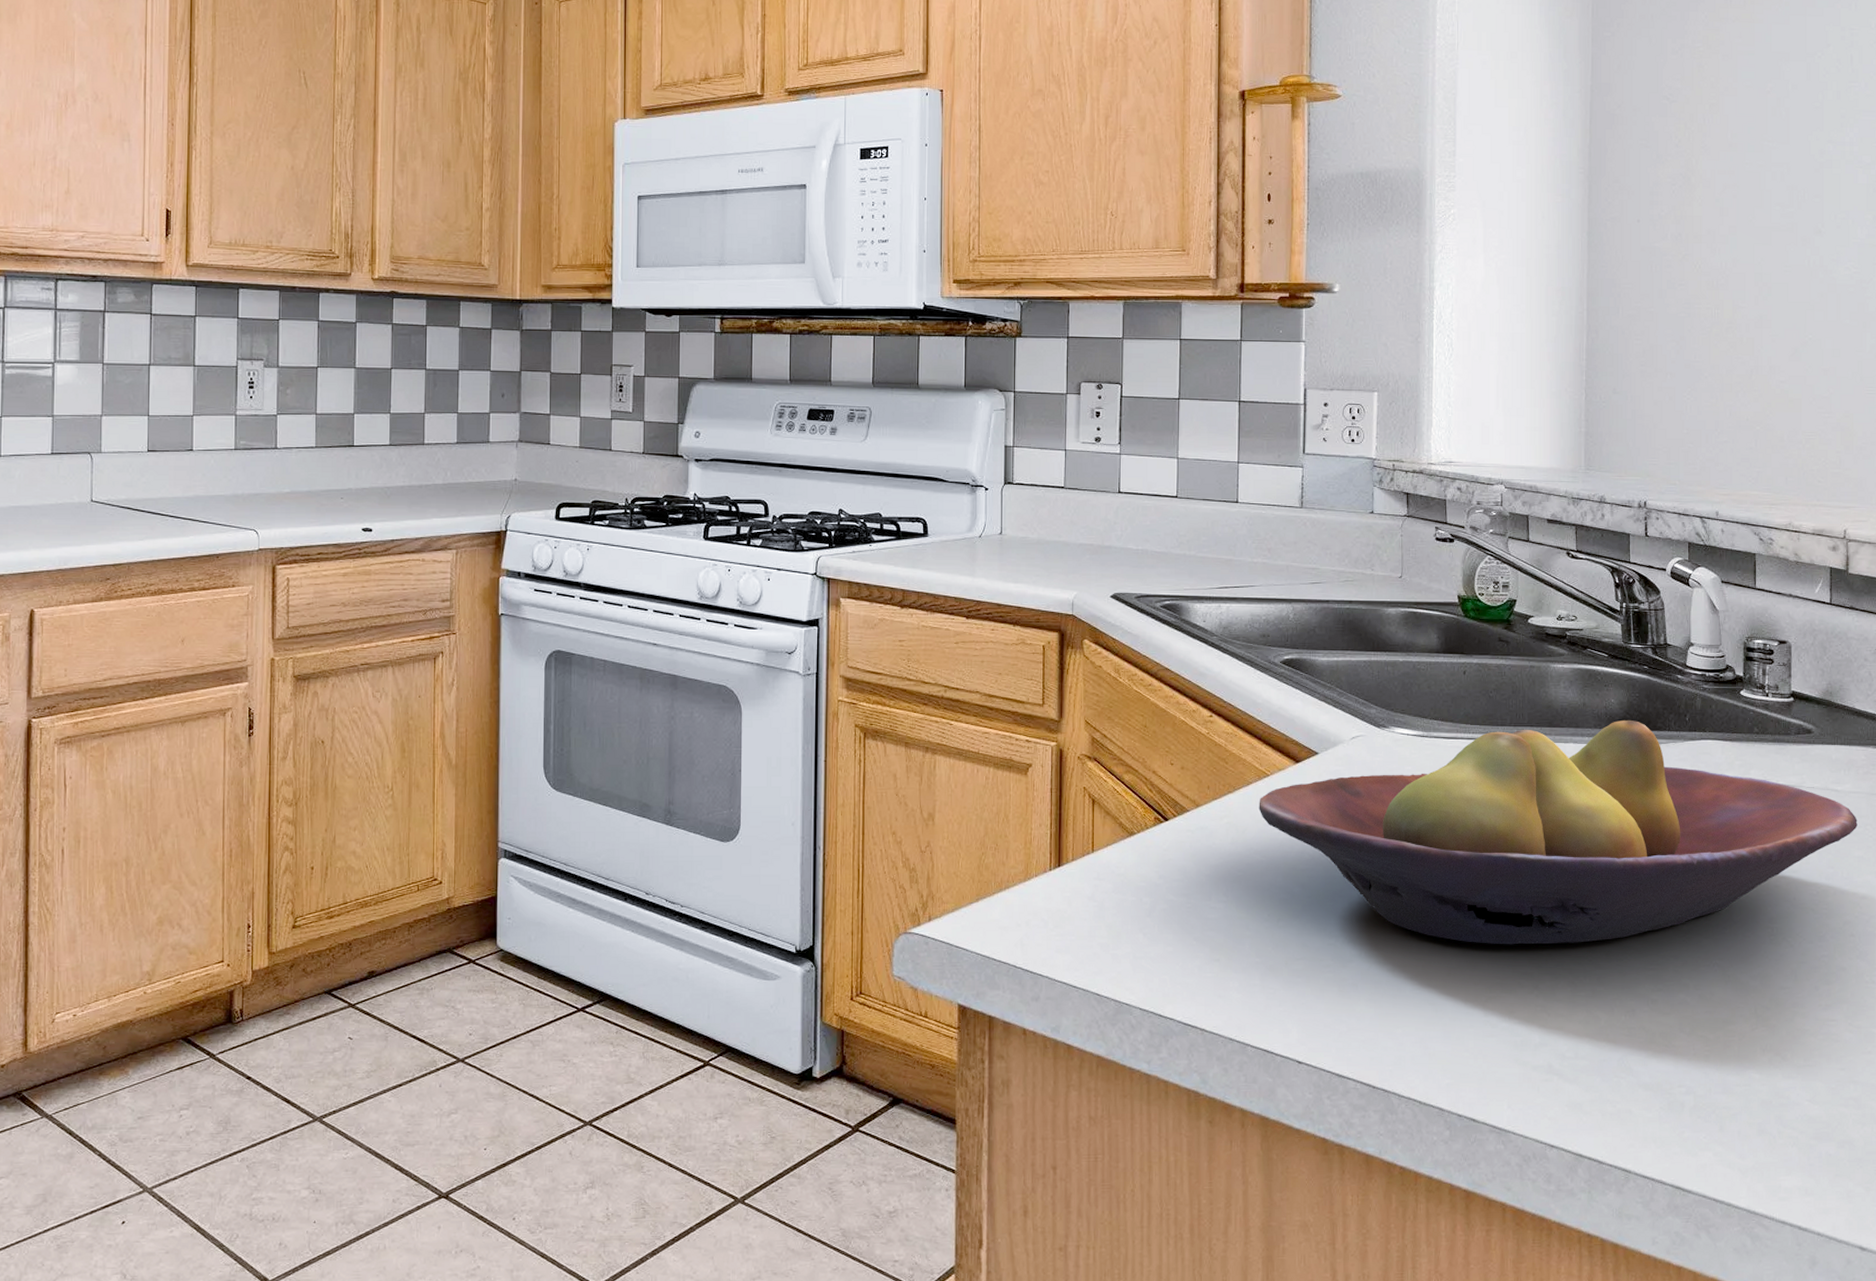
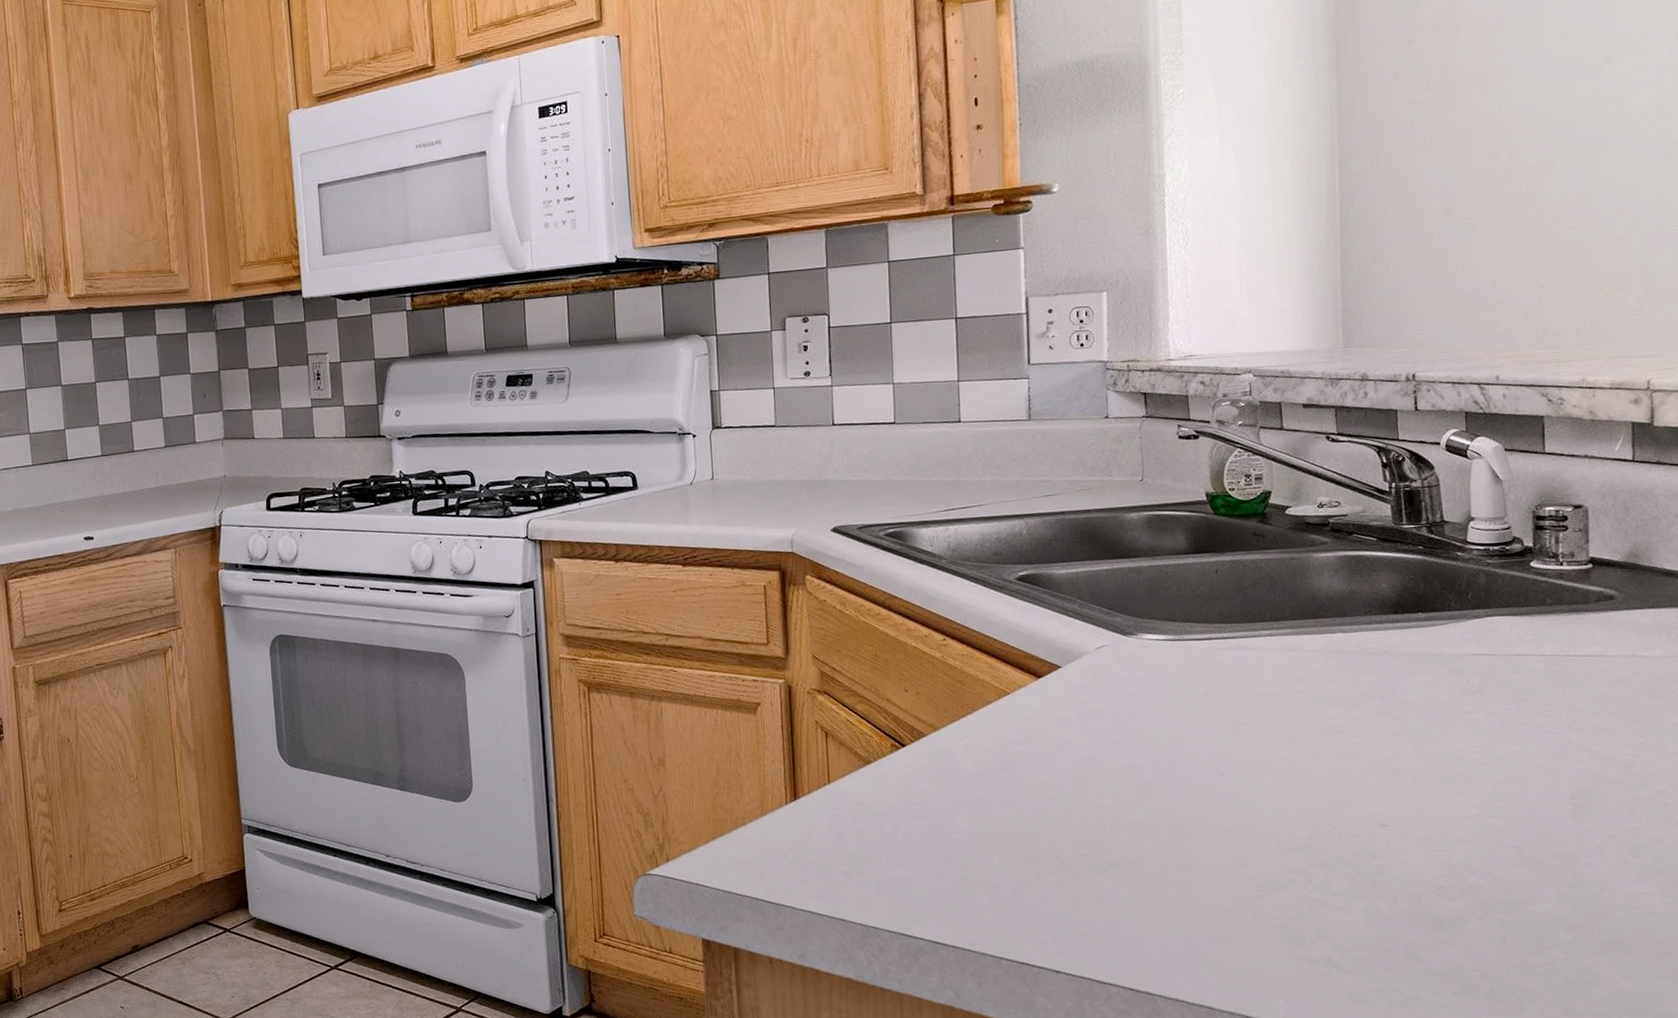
fruit bowl: present [1259,719,1857,945] -> none [1000,603,1670,843]

